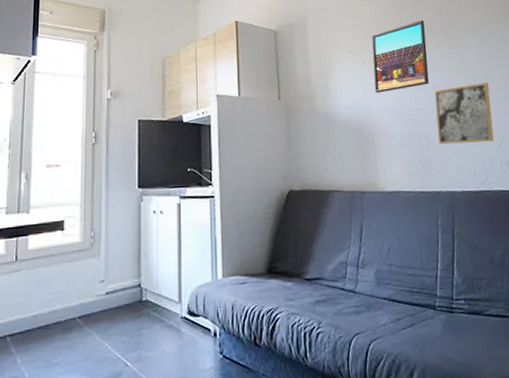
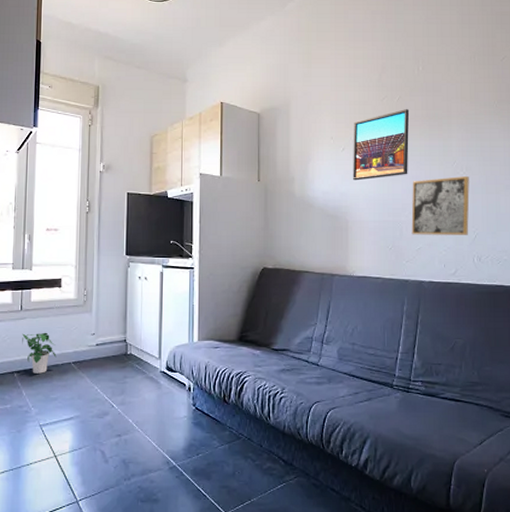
potted plant: none [17,284,59,336] -> present [22,332,57,374]

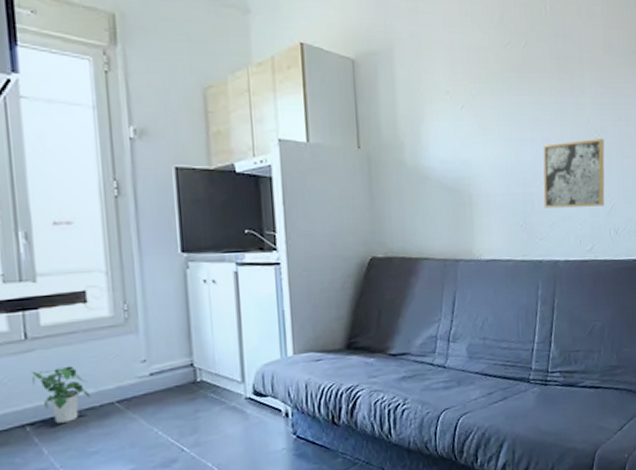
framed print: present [353,109,410,181] -> none [473,58,538,146]

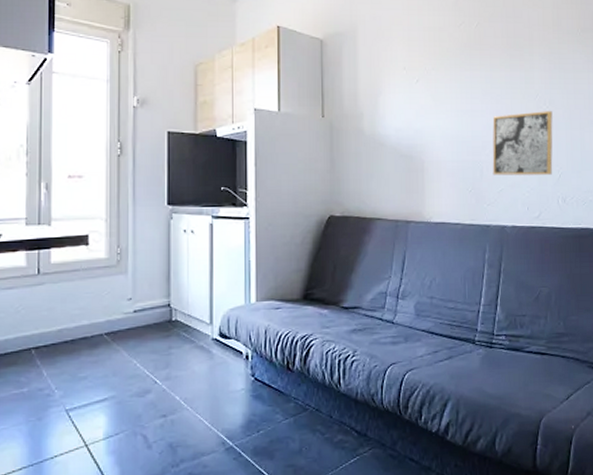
potted plant: present [32,365,91,423] -> none [40,299,85,349]

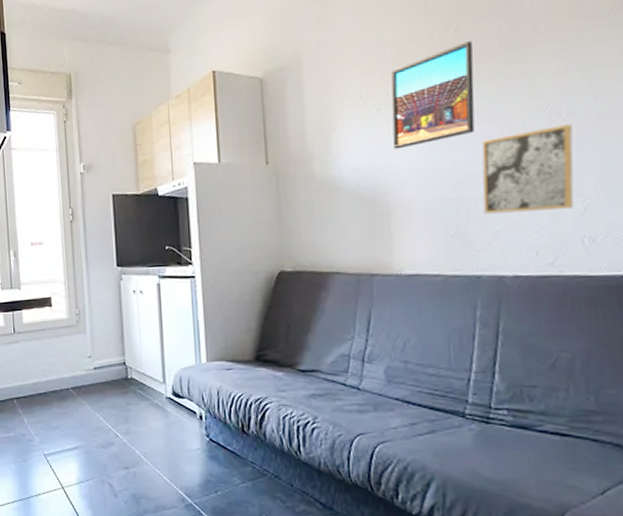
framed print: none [428,37,489,116] -> present [391,41,475,150]

